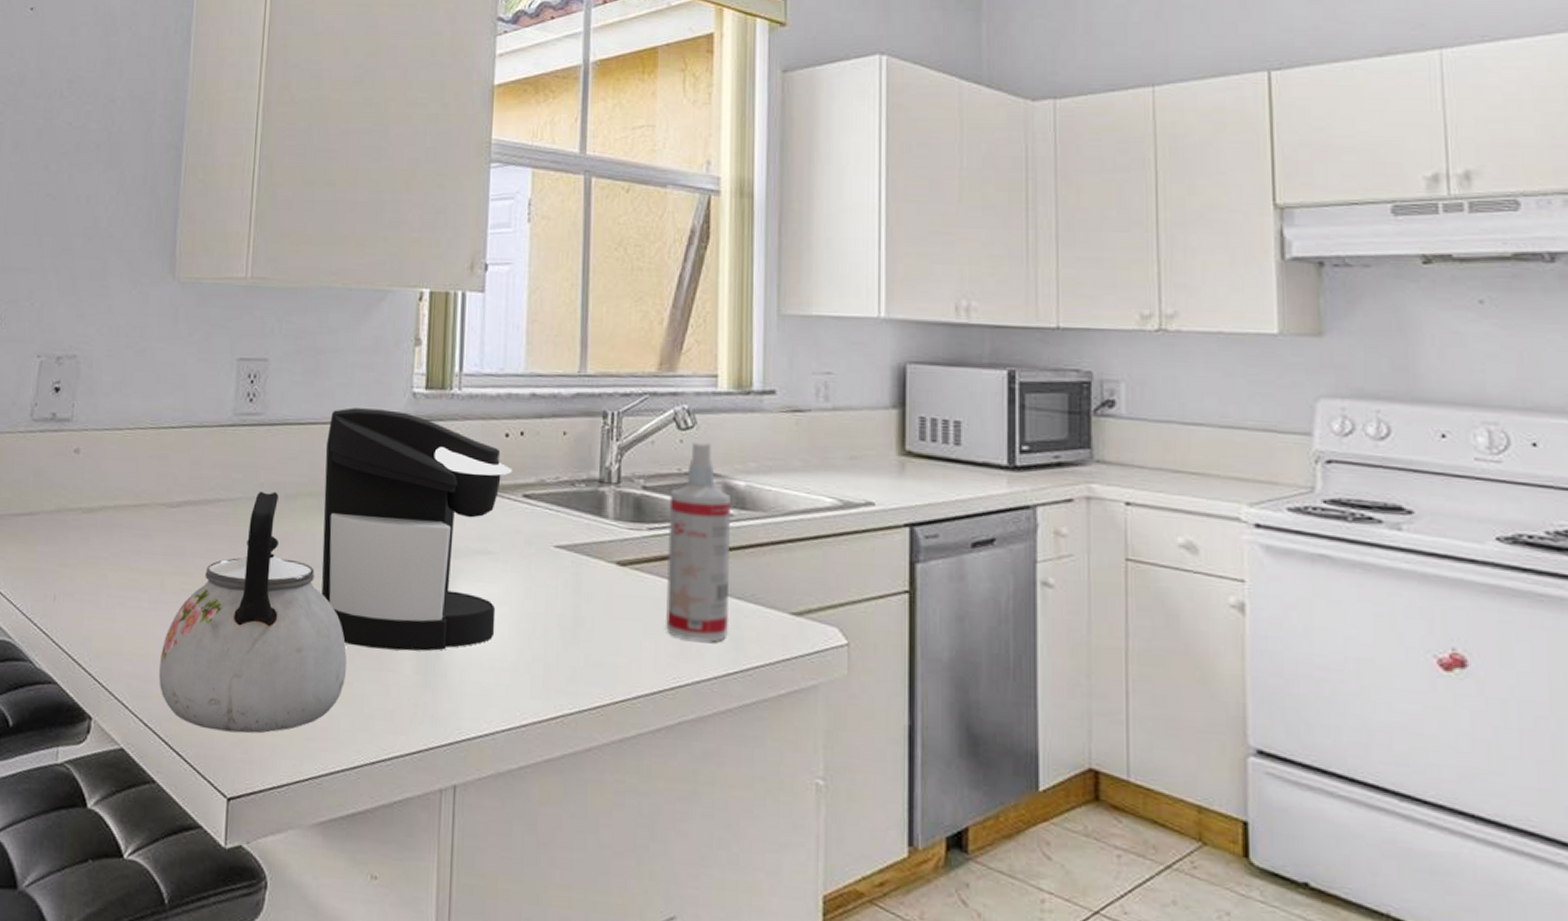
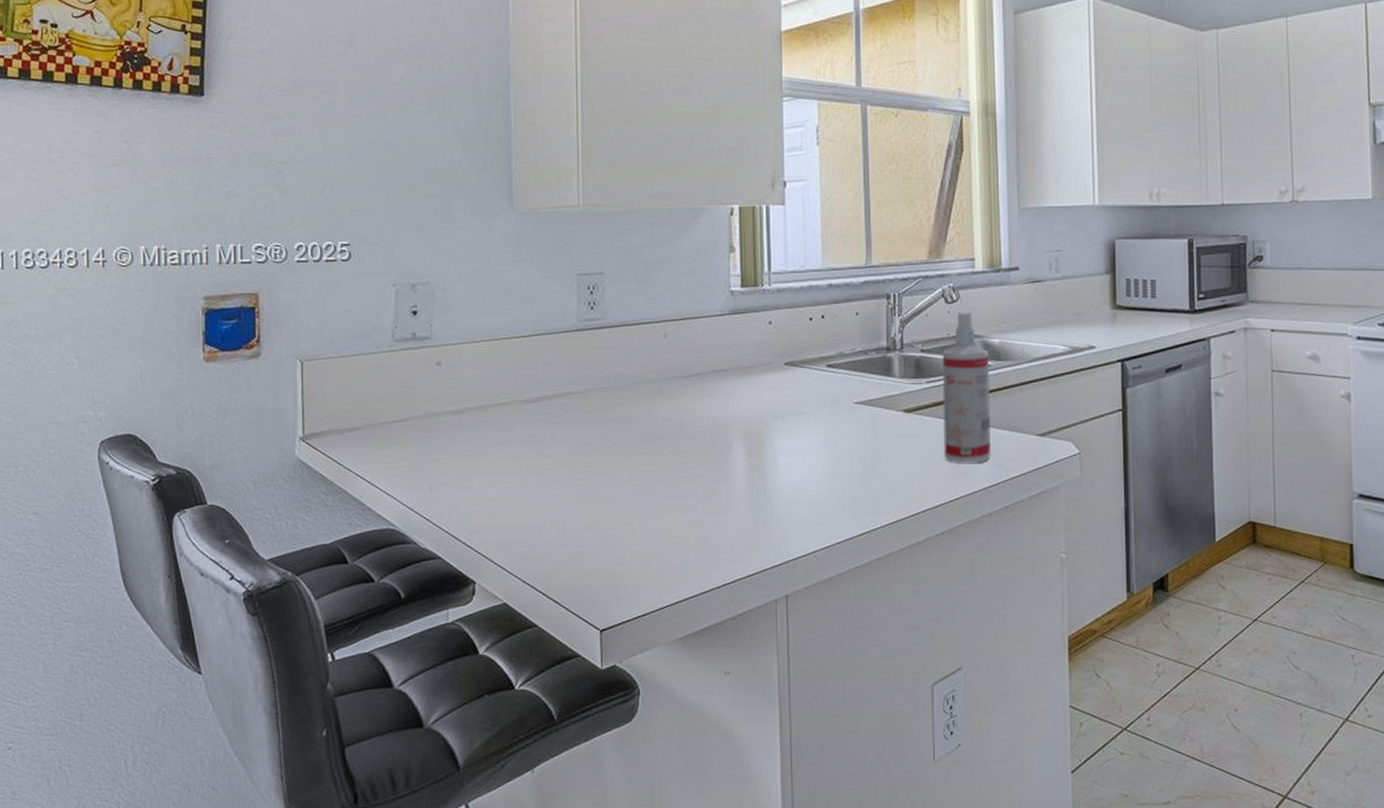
kettle: present [159,491,347,734] -> none [532,382,692,579]
coffee maker: present [321,408,512,652] -> none [660,307,816,498]

